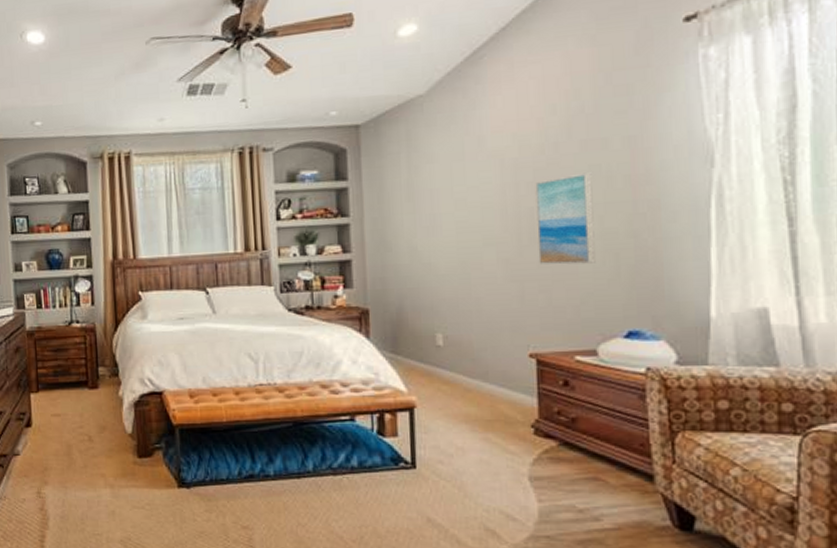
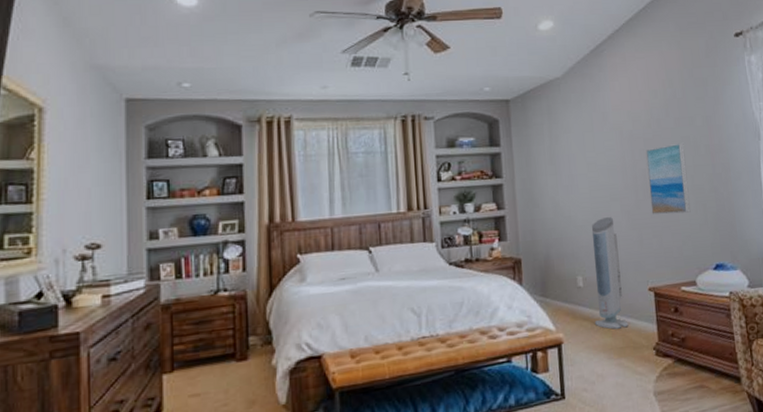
air purifier: none [455,266,500,398] -> present [591,217,629,330]

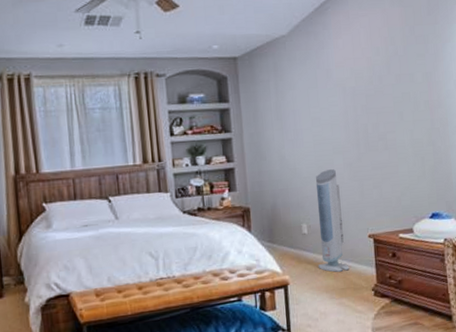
wall art: present [645,142,691,215] -> none [367,98,409,167]

